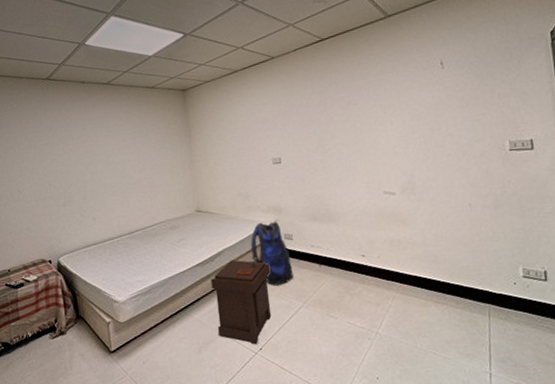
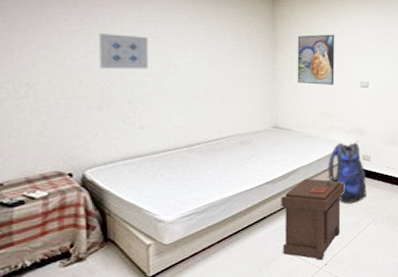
wall art: none [59,141,94,173] -> present [99,33,148,69]
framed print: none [208,115,247,167] -> present [297,34,335,85]

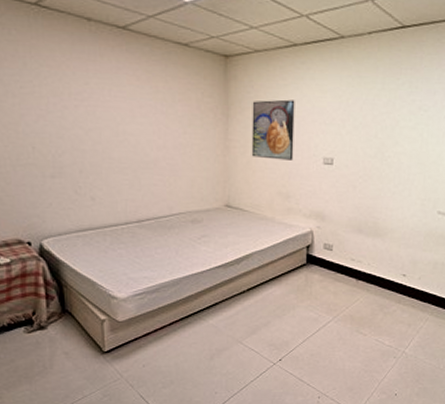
wall art: present [99,33,148,69] -> none [49,96,97,137]
nightstand: present [281,178,344,261] -> none [233,265,302,356]
backpack: present [327,142,366,204] -> none [283,227,327,297]

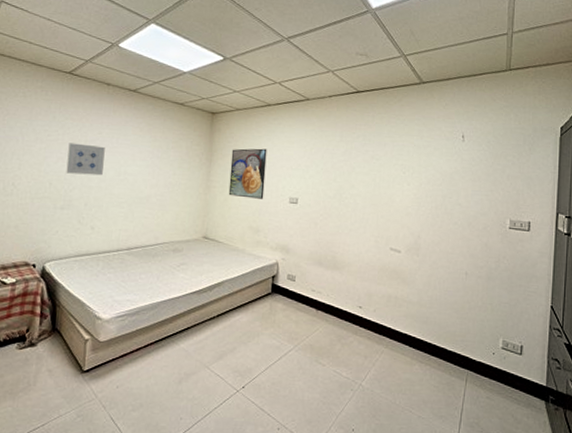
wall art: none [49,96,97,137] -> present [66,143,105,176]

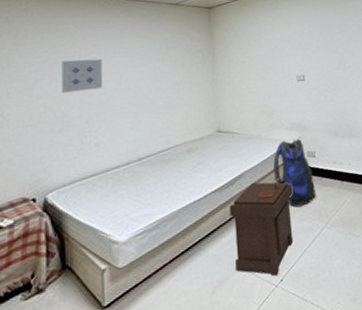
nightstand: none [203,292,267,383] -> present [229,182,294,277]
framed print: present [228,148,267,199] -> none [233,33,272,85]
backpack: none [250,259,290,325] -> present [273,138,316,208]

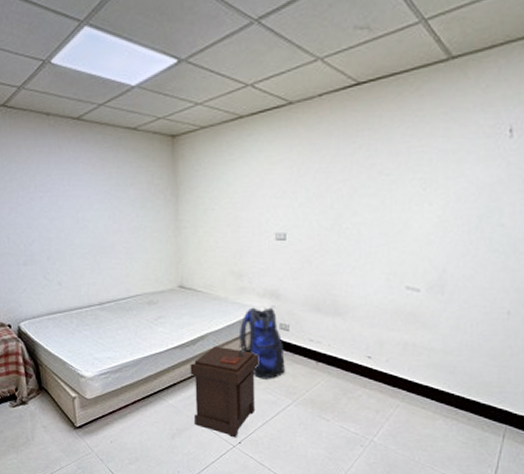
wall art: present [61,58,102,93] -> none [18,190,60,225]

